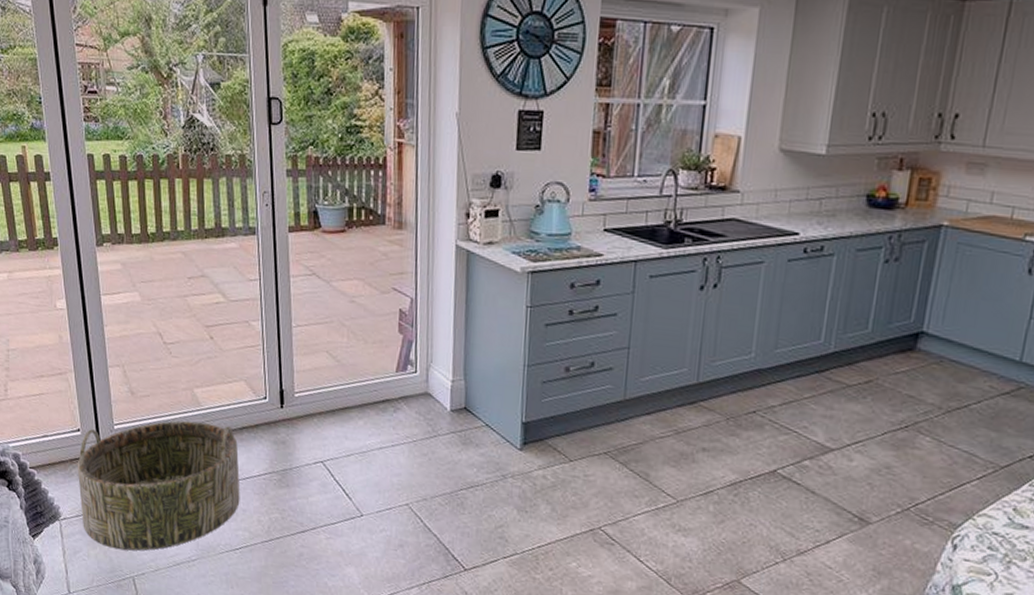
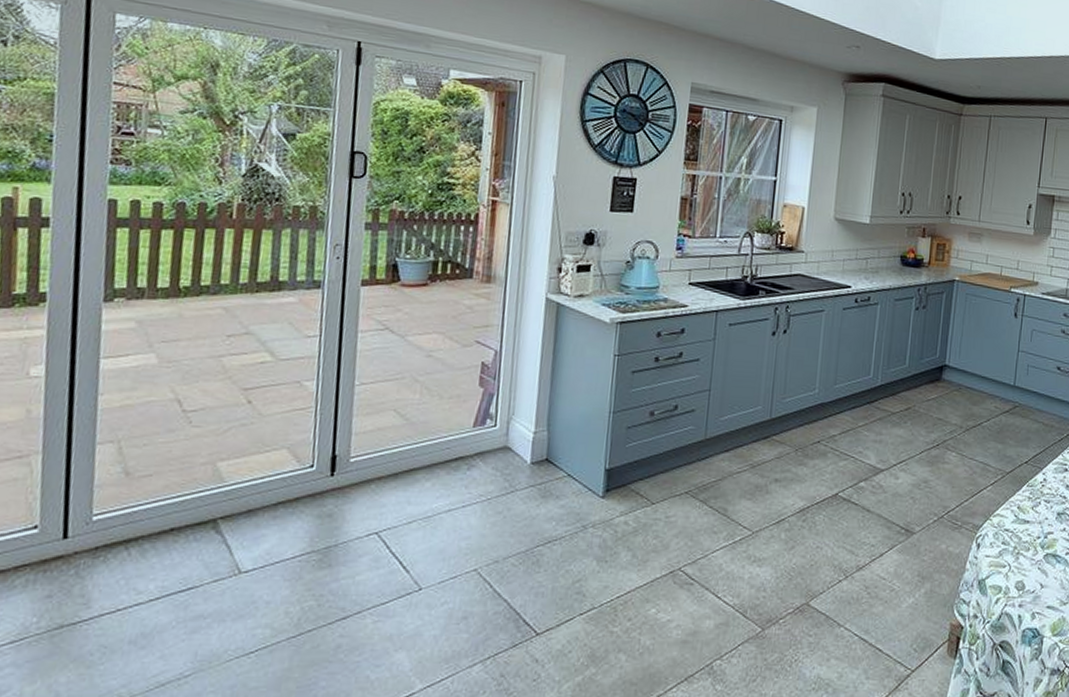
basket: present [77,420,240,551] -> none [19,501,269,679]

